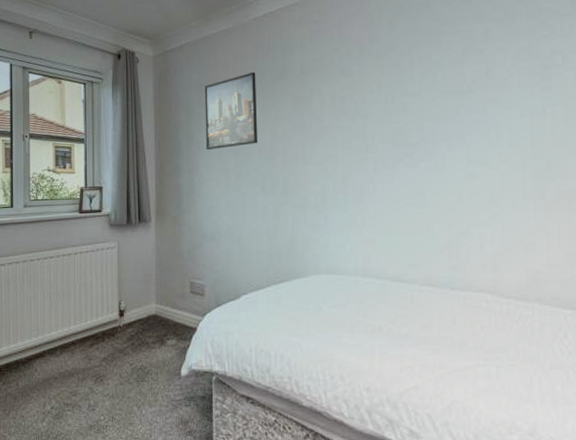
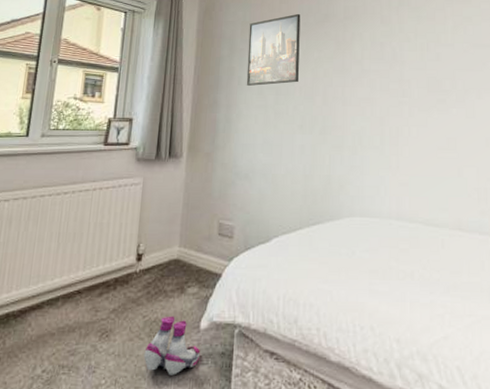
boots: none [134,364,183,415] -> present [144,316,201,376]

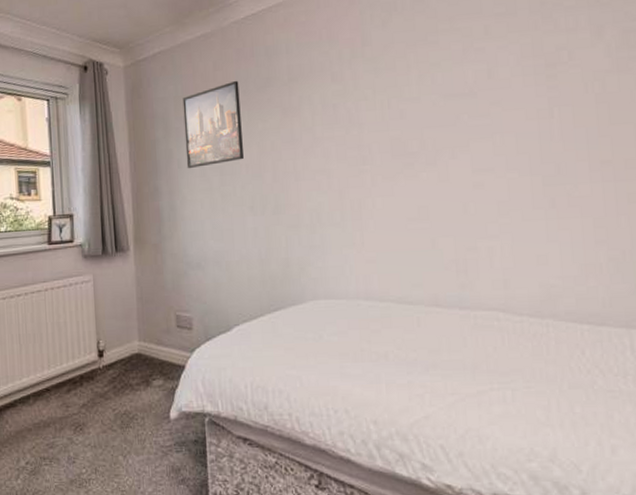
boots: present [144,316,201,376] -> none [119,408,174,463]

